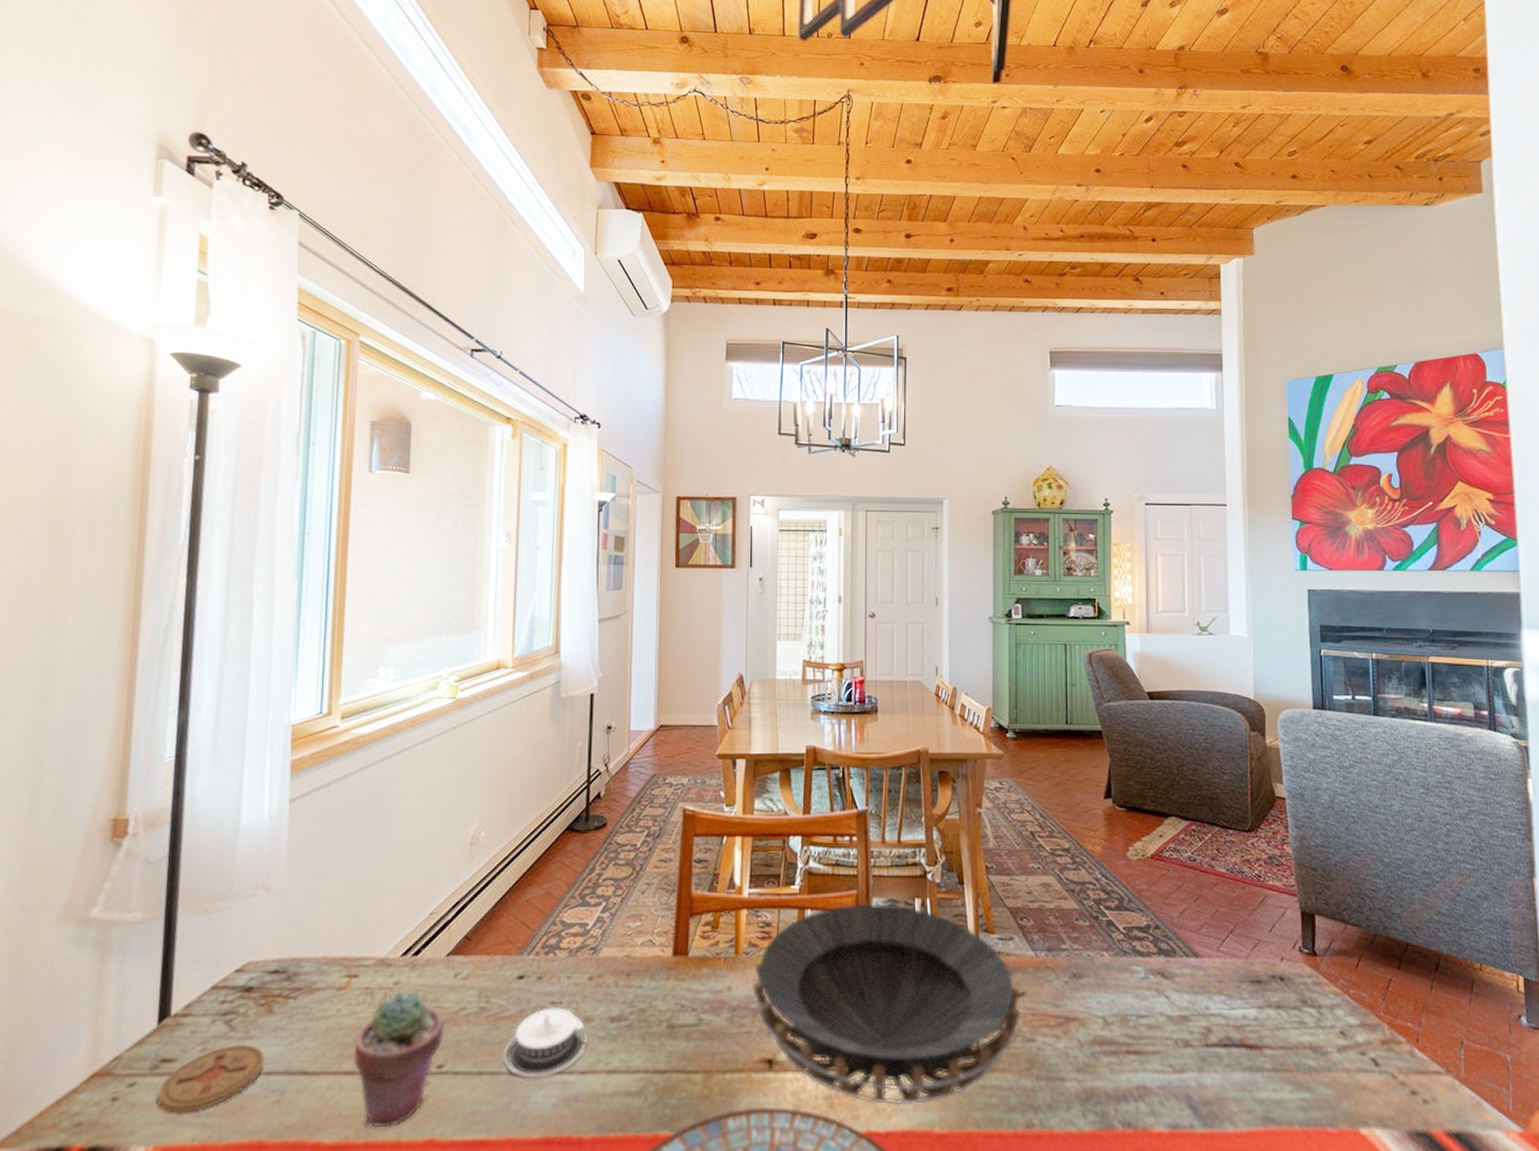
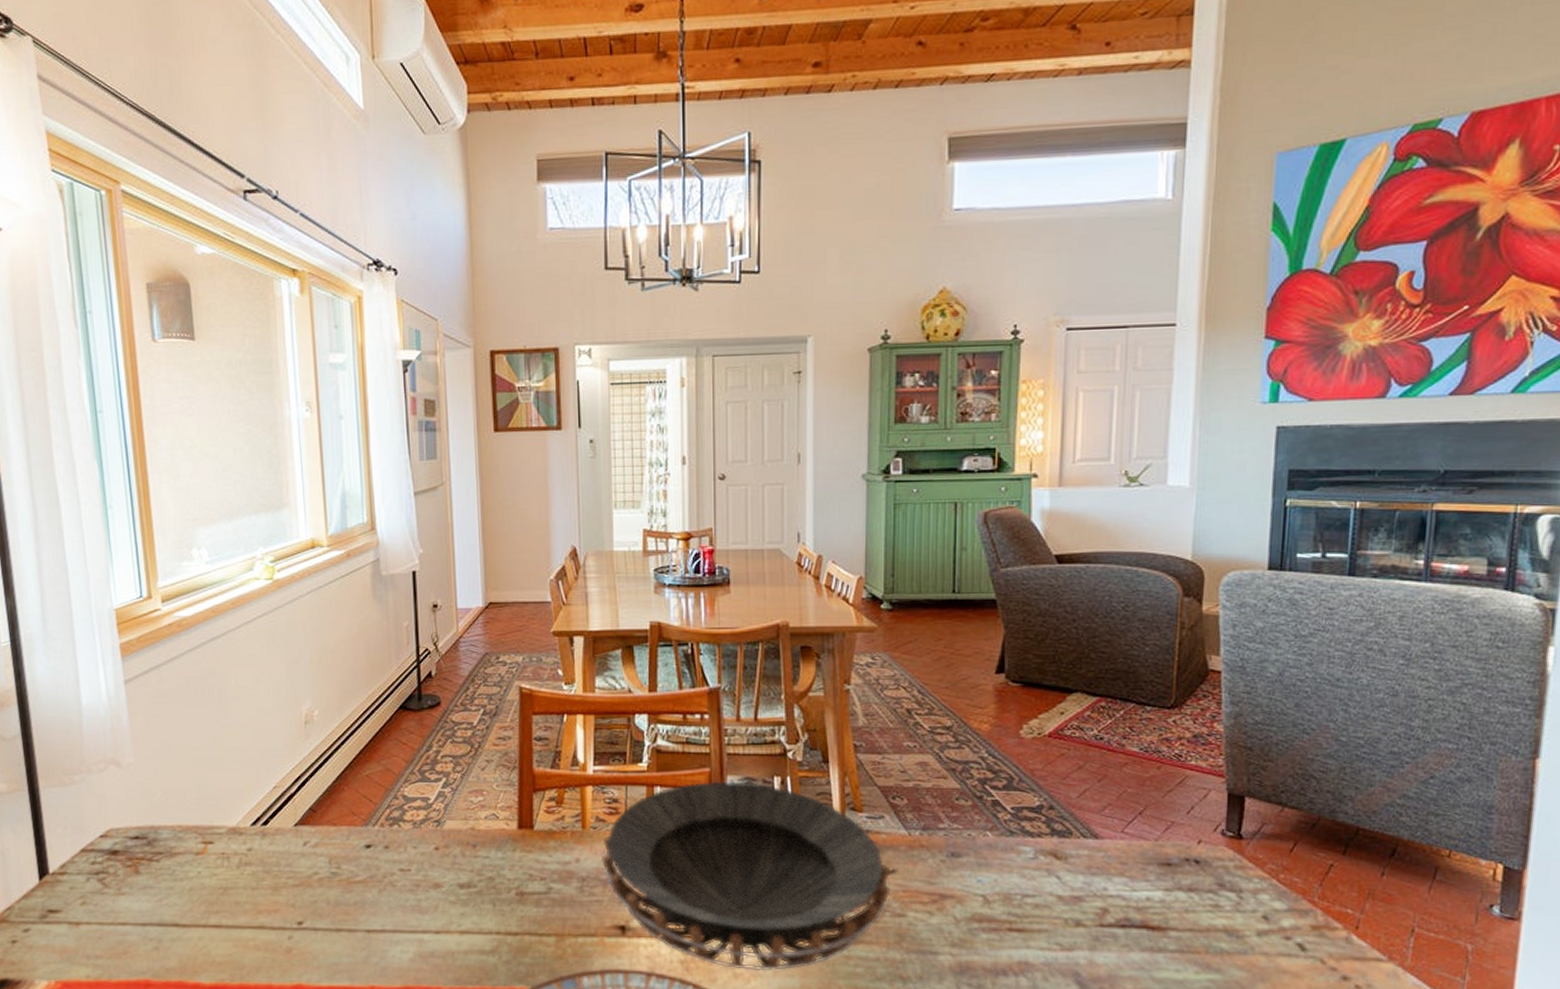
coaster: present [157,1045,265,1113] -> none [50,900,139,955]
potted succulent: present [353,991,446,1130] -> none [217,856,302,974]
architectural model: present [503,1007,587,1078] -> none [358,874,438,936]

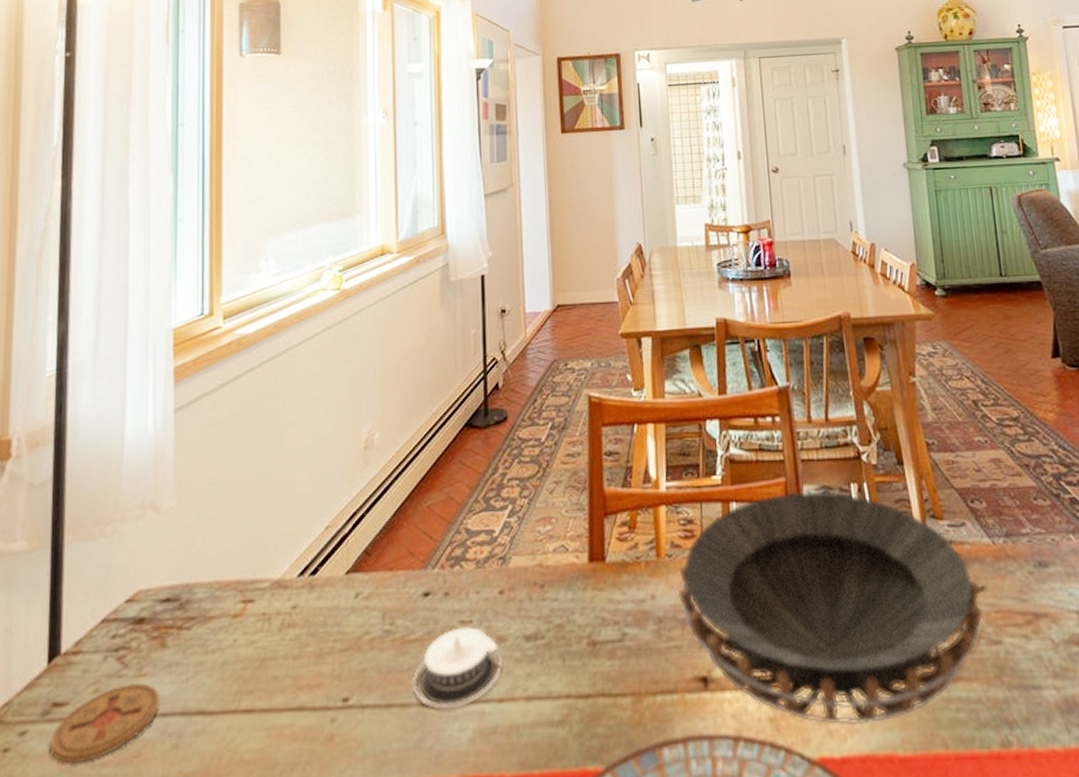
coaster: none [50,900,139,955] -> present [49,684,160,764]
architectural model: none [358,874,438,936] -> present [412,627,502,710]

